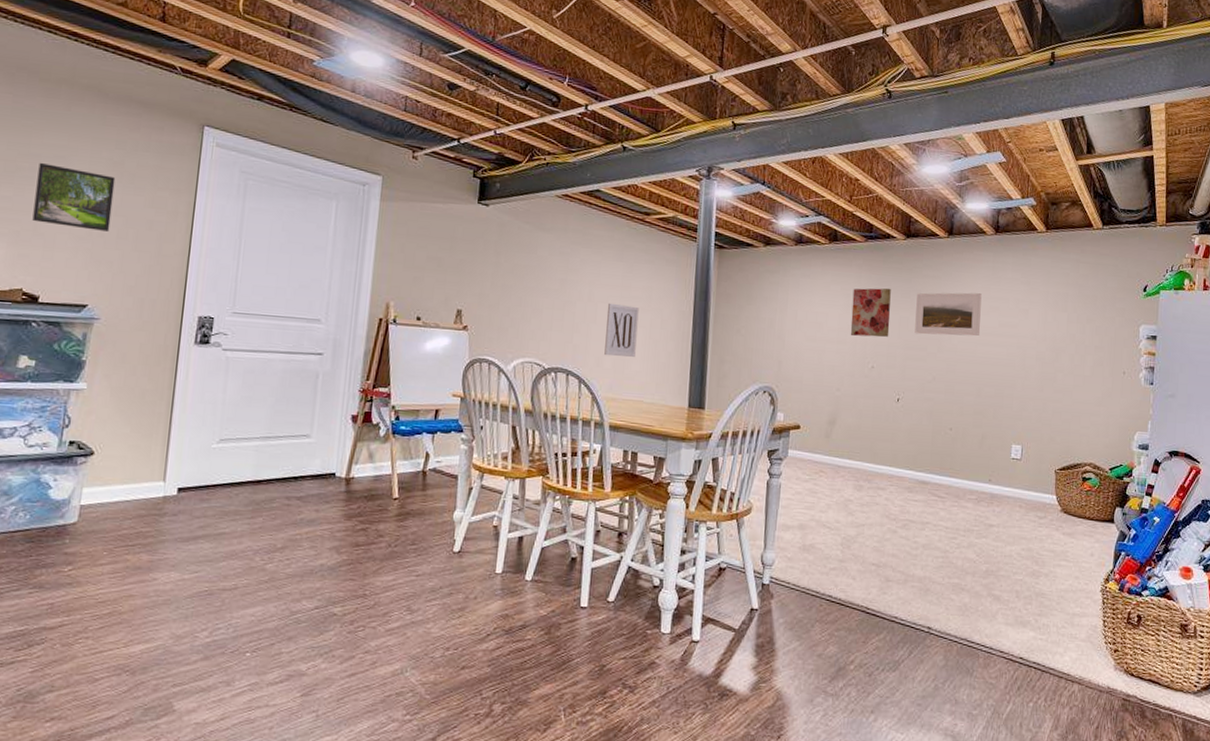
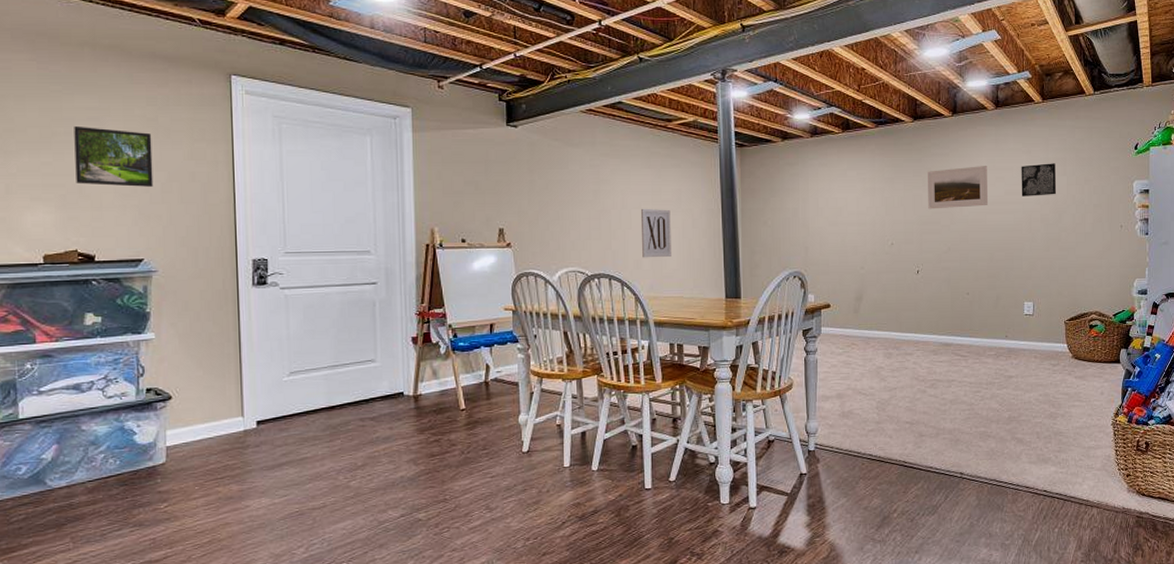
wall art: present [850,288,891,338] -> none [868,169,905,216]
wall art: none [1016,297,1056,332] -> present [1021,163,1057,196]

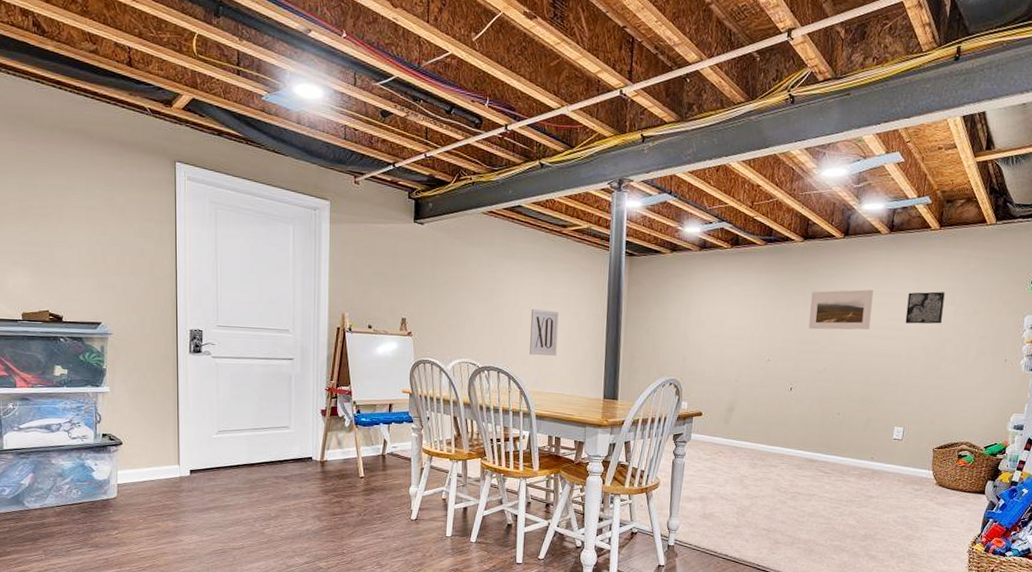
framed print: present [74,125,154,187] -> none [46,201,110,259]

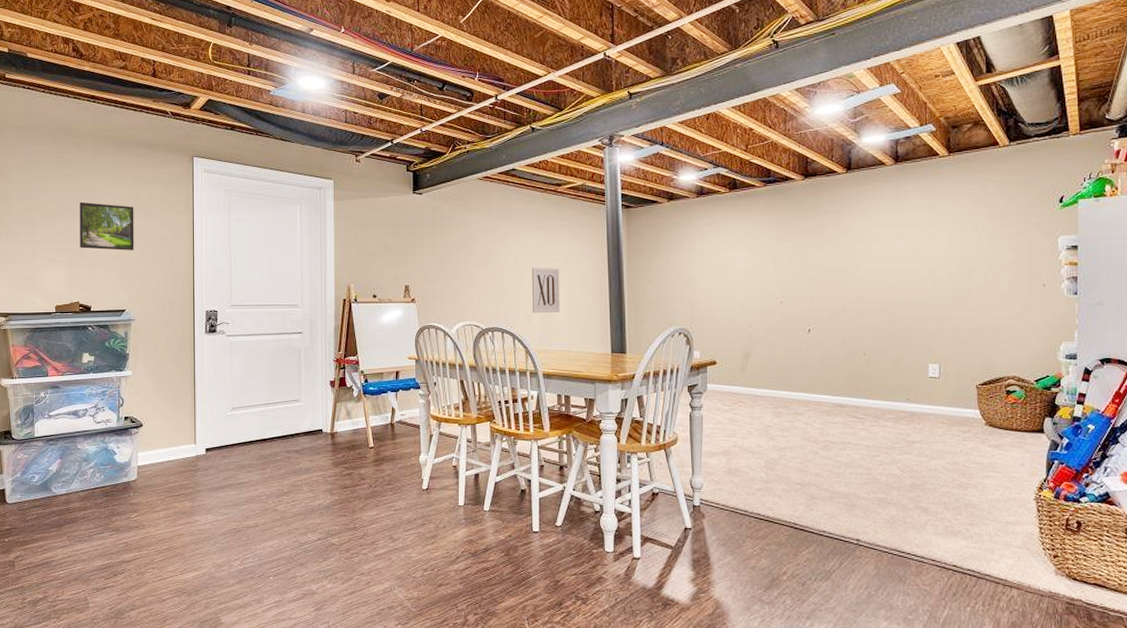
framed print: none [46,201,110,259] -> present [79,201,134,250]
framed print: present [808,289,874,330] -> none [820,223,886,268]
wall art: present [905,291,945,324] -> none [924,219,966,254]

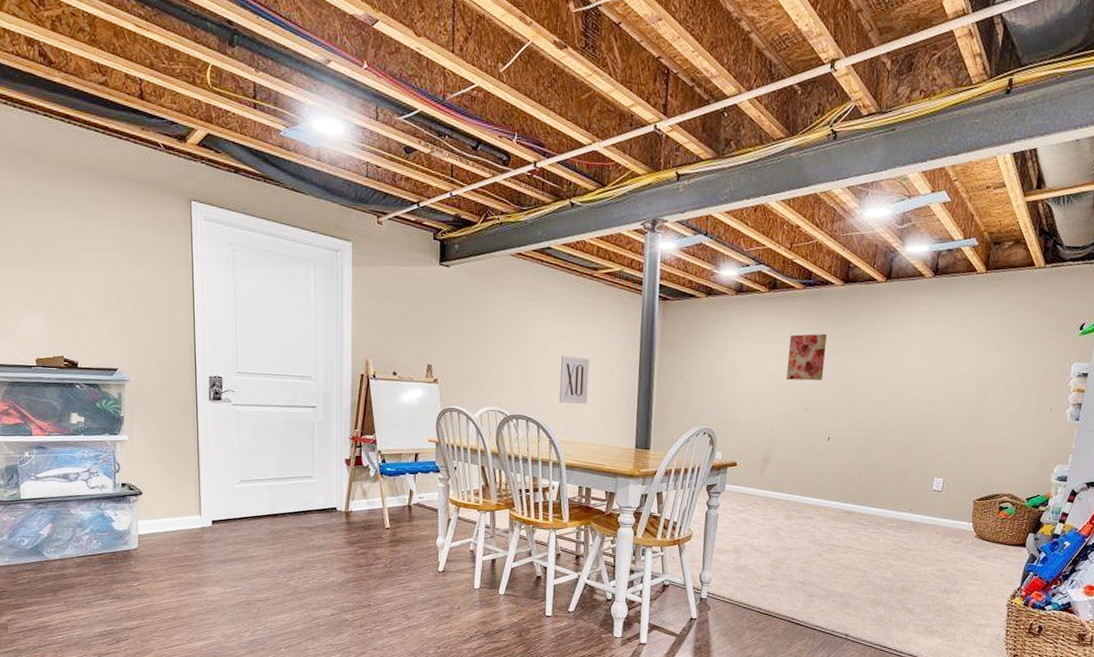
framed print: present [79,201,134,250] -> none [58,241,125,303]
wall art: none [756,227,795,274] -> present [785,333,827,381]

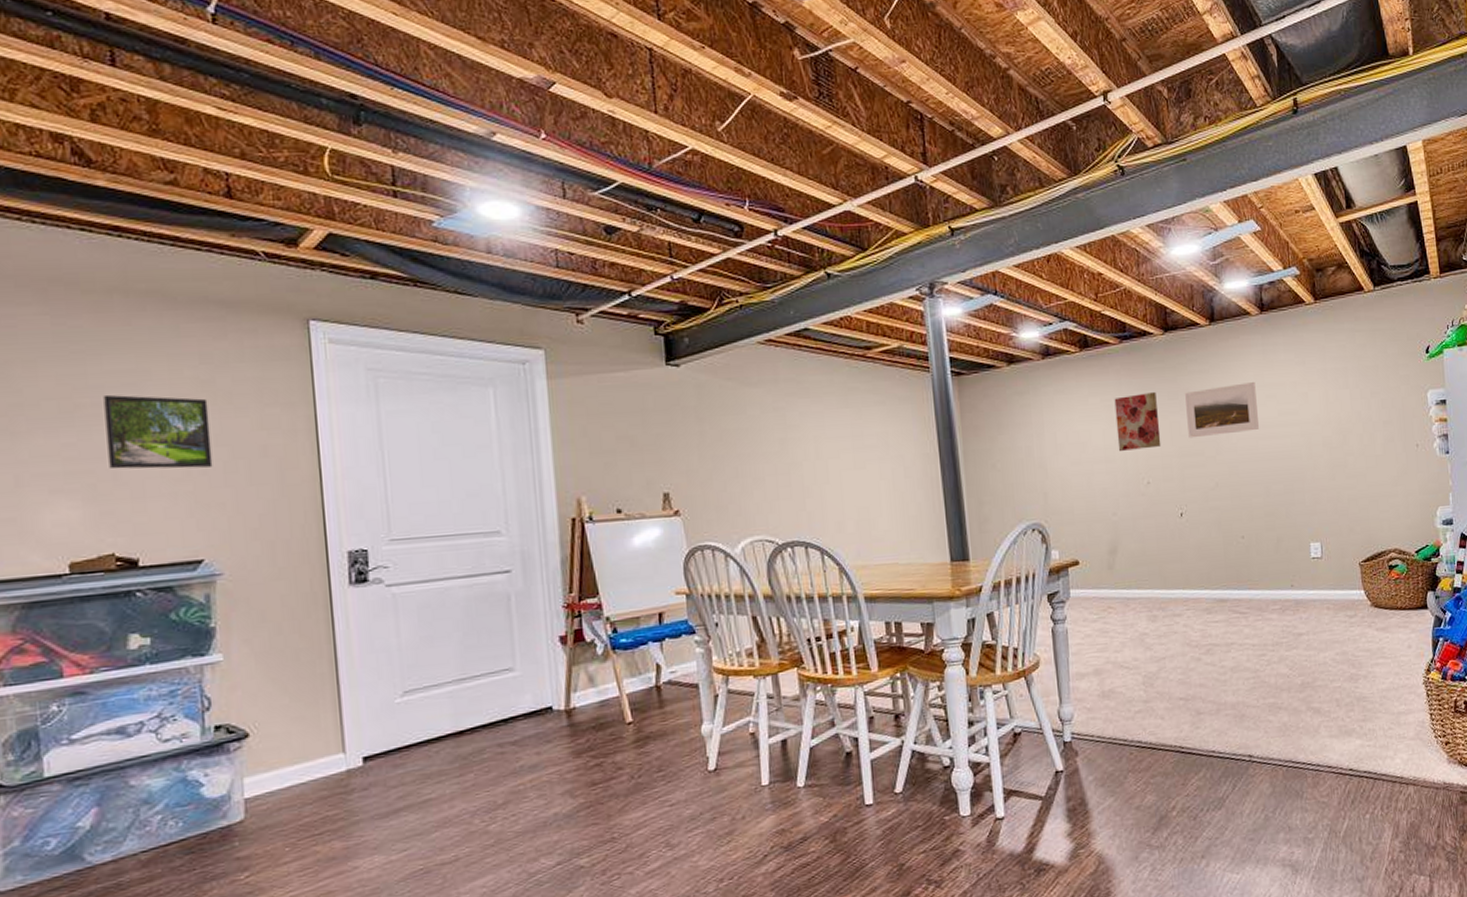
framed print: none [58,241,125,303] -> present [103,394,213,470]
wall art: present [559,355,590,404] -> none [839,457,881,519]
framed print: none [847,336,916,378] -> present [1185,382,1259,439]

